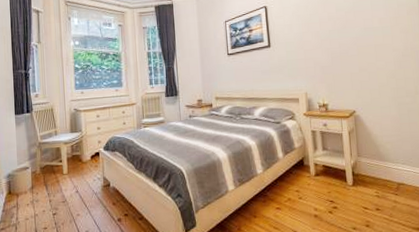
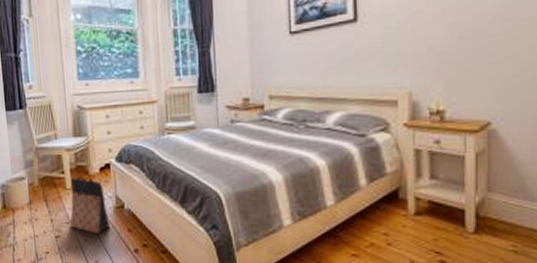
bag: none [65,164,99,209] -> present [69,177,111,234]

